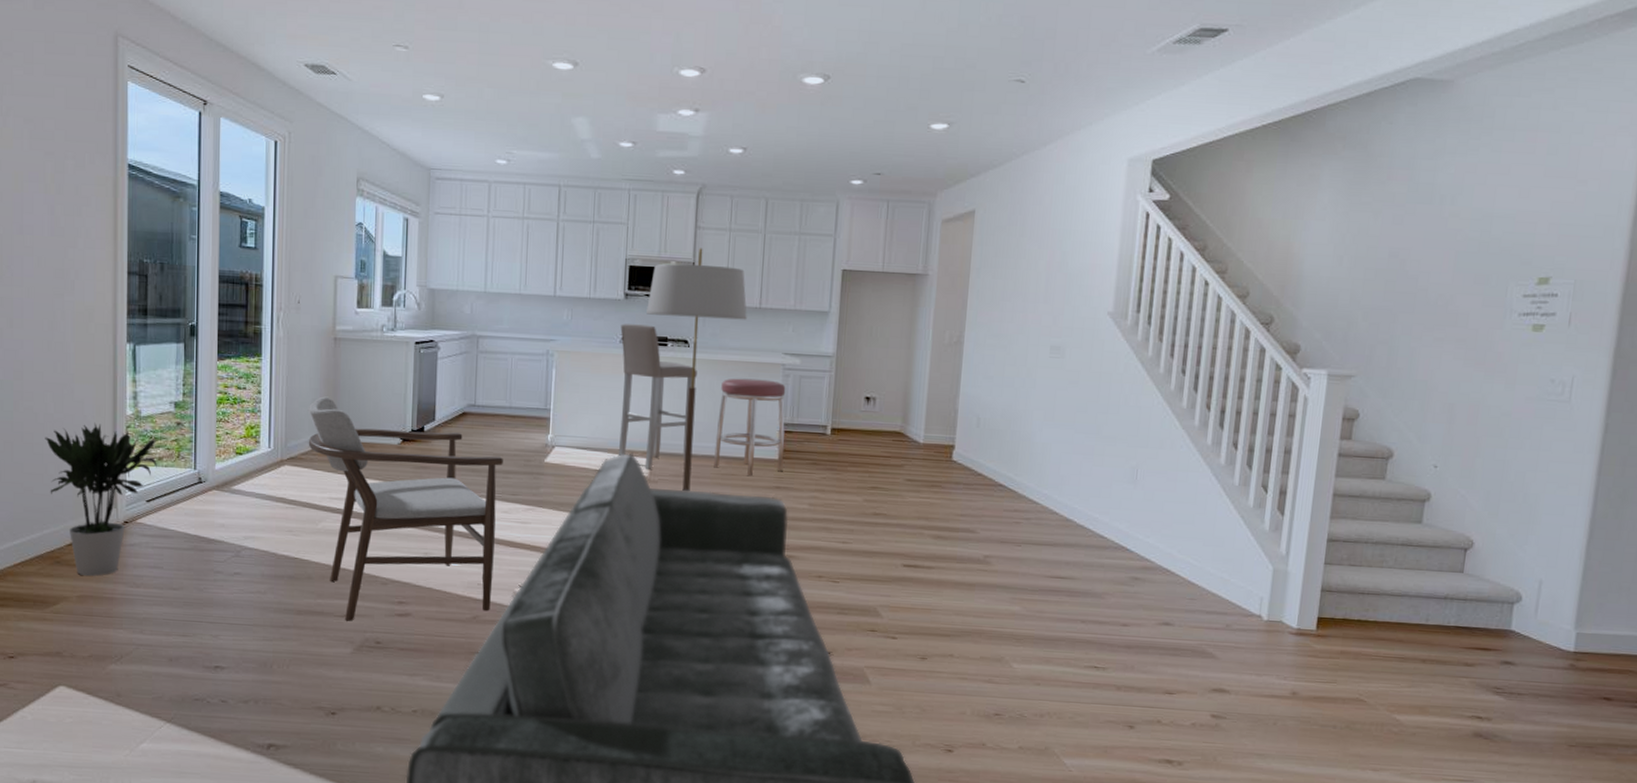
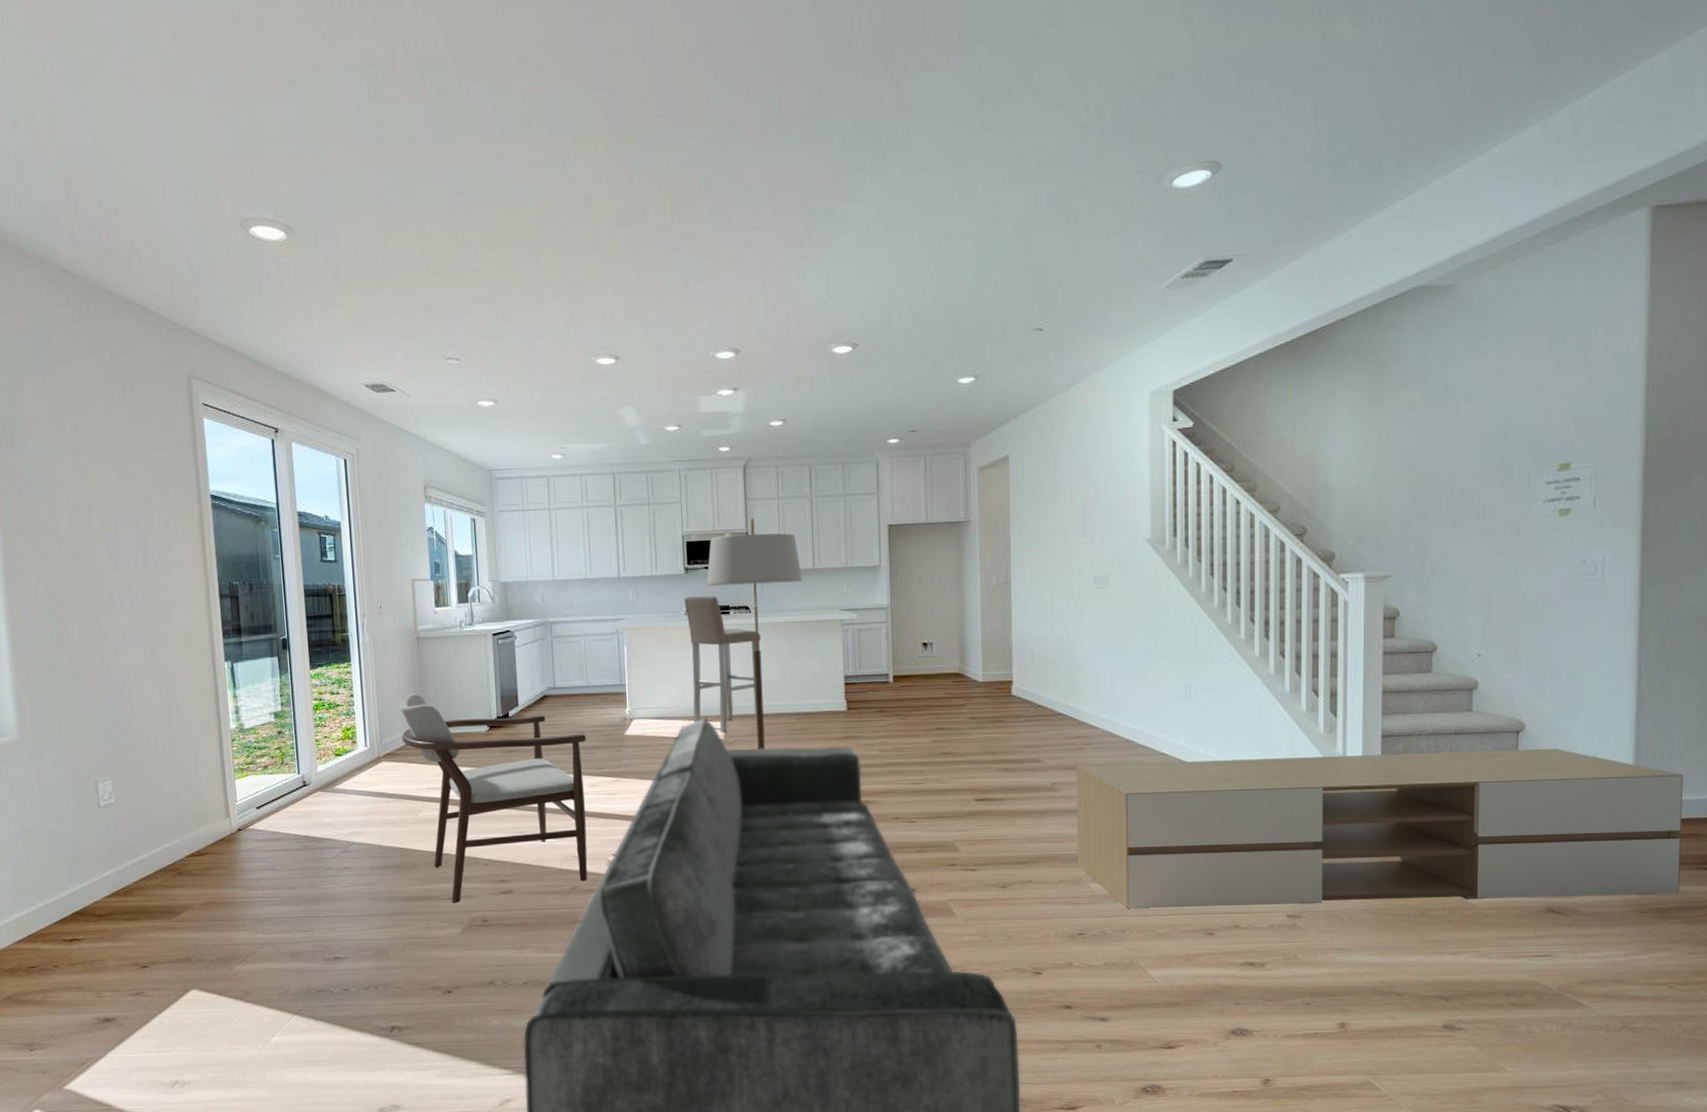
potted plant: present [45,422,157,576] -> none [157,739,264,883]
bar stool: present [714,378,786,475] -> none [784,636,851,728]
tv stand: none [1002,539,1628,730] -> present [1076,749,1683,909]

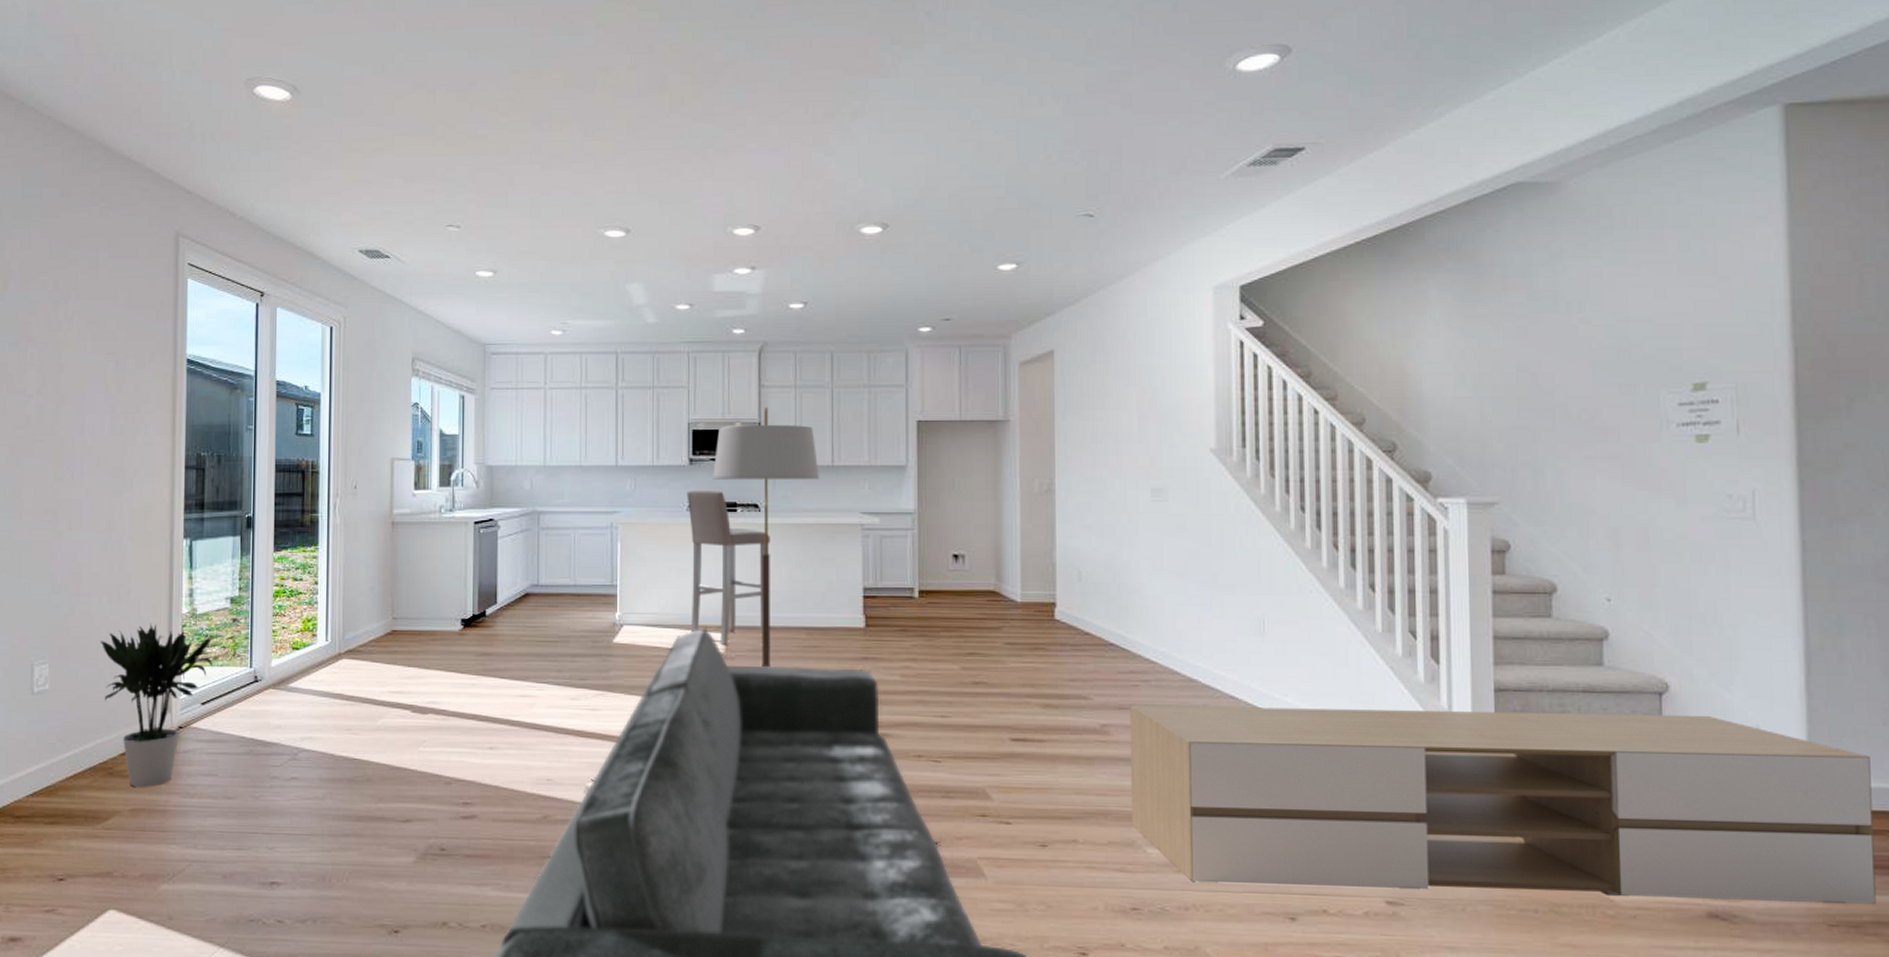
potted plant: none [157,739,264,883] -> present [100,623,213,787]
armchair: present [398,693,588,903] -> none [365,584,569,826]

